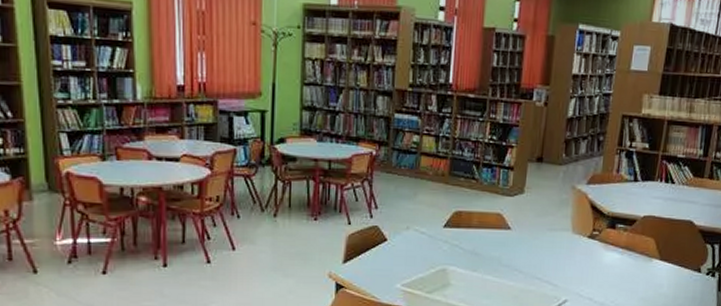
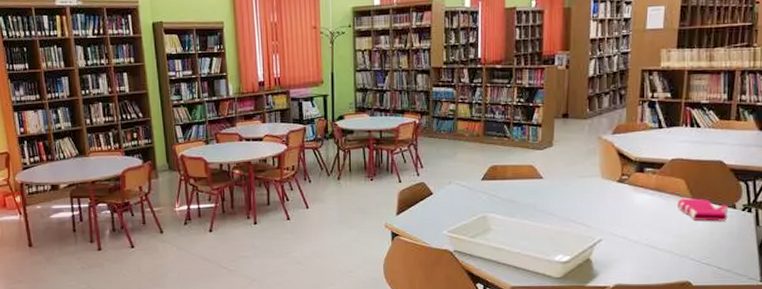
book: none [644,259,693,285] -> present [676,198,728,221]

